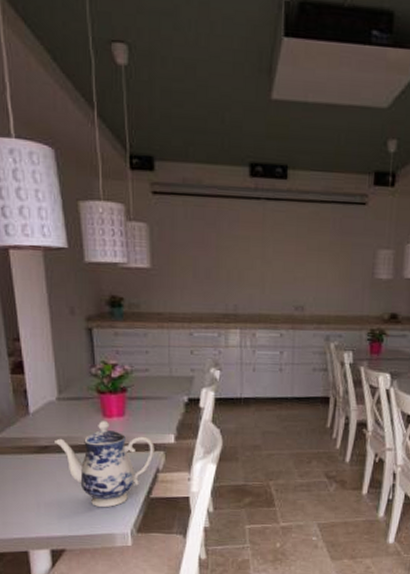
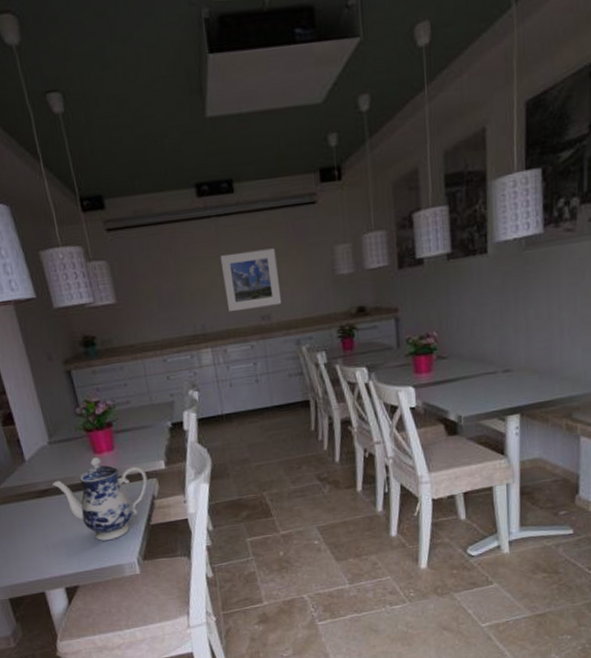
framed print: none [263,239,319,299] -> present [220,248,282,312]

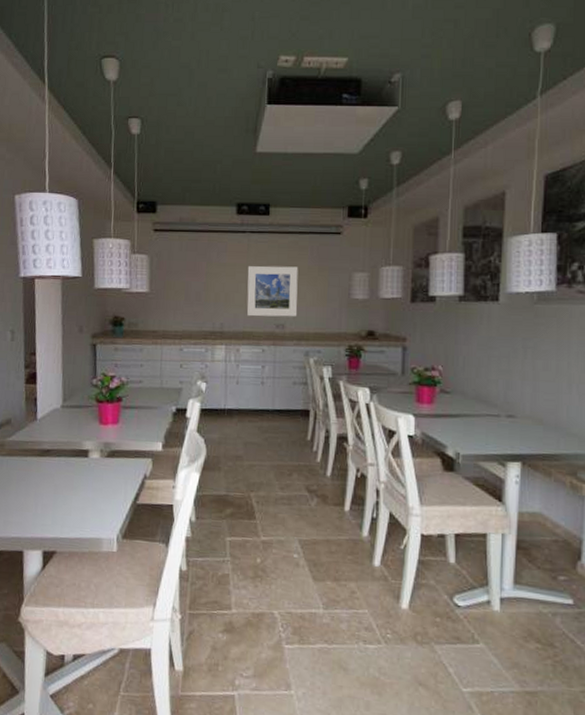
teapot: present [52,457,148,541] -> none [56,428,143,511]

